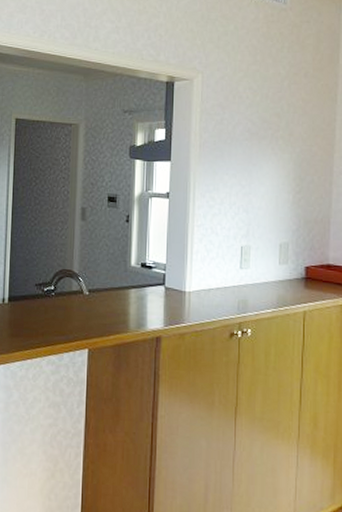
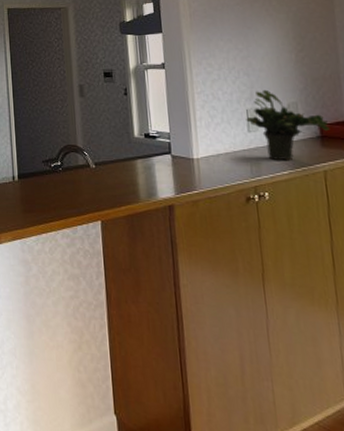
potted plant: none [240,228,314,300] -> present [246,89,330,161]

